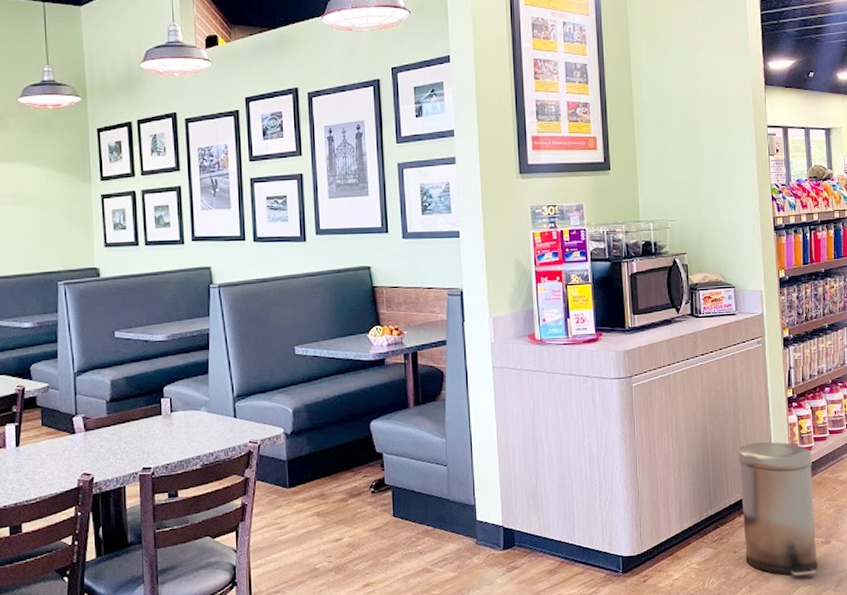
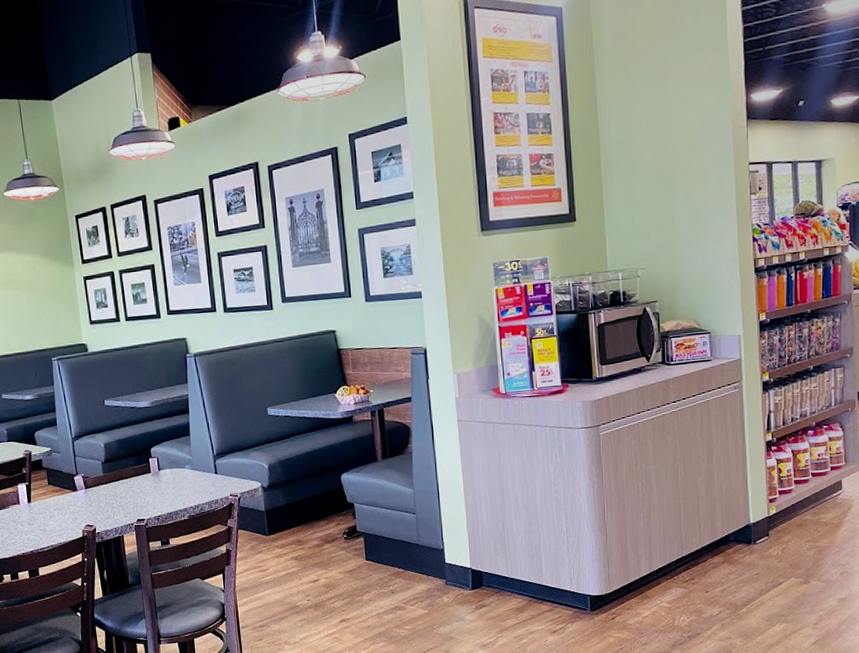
pedal bin: present [738,441,818,576] -> none [711,485,796,615]

